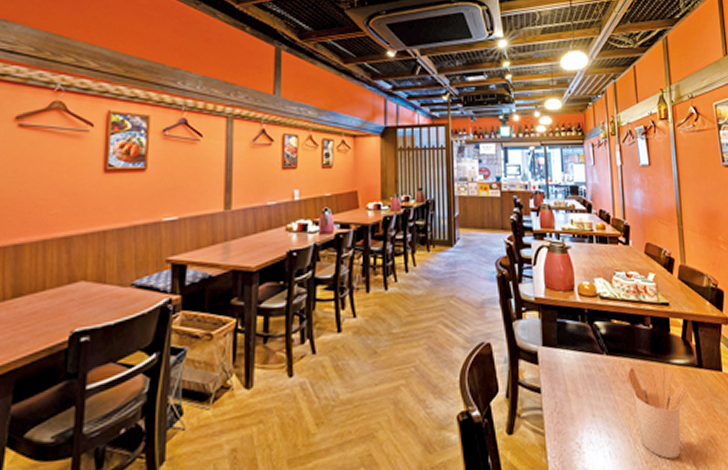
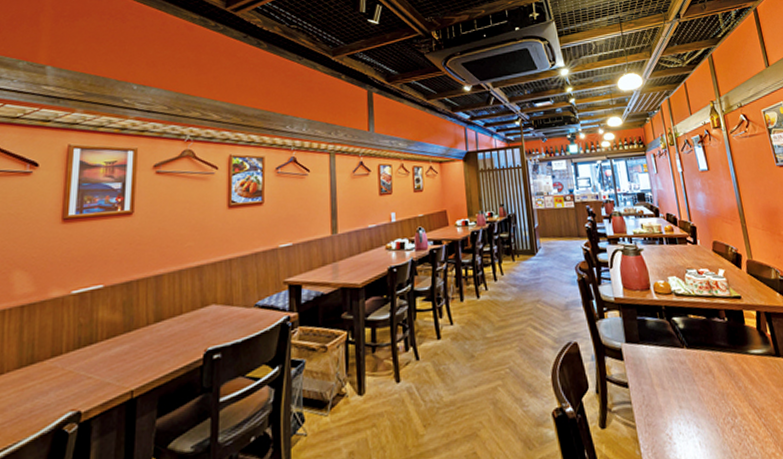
utensil holder: present [627,361,688,459] -> none [708,352,770,447]

